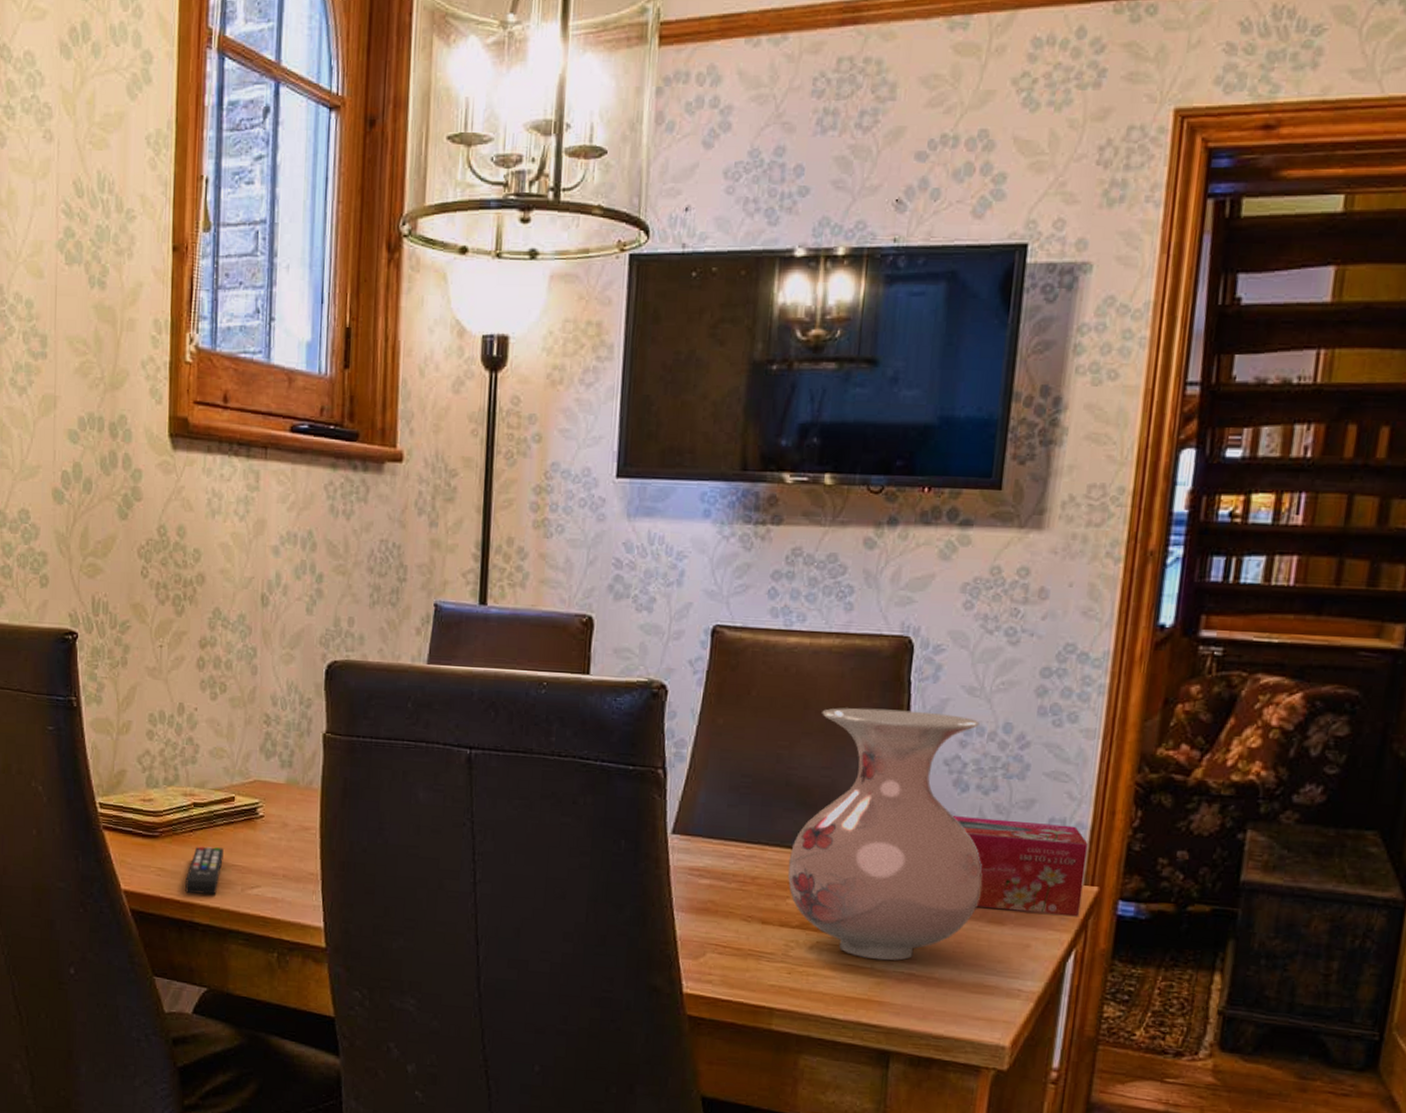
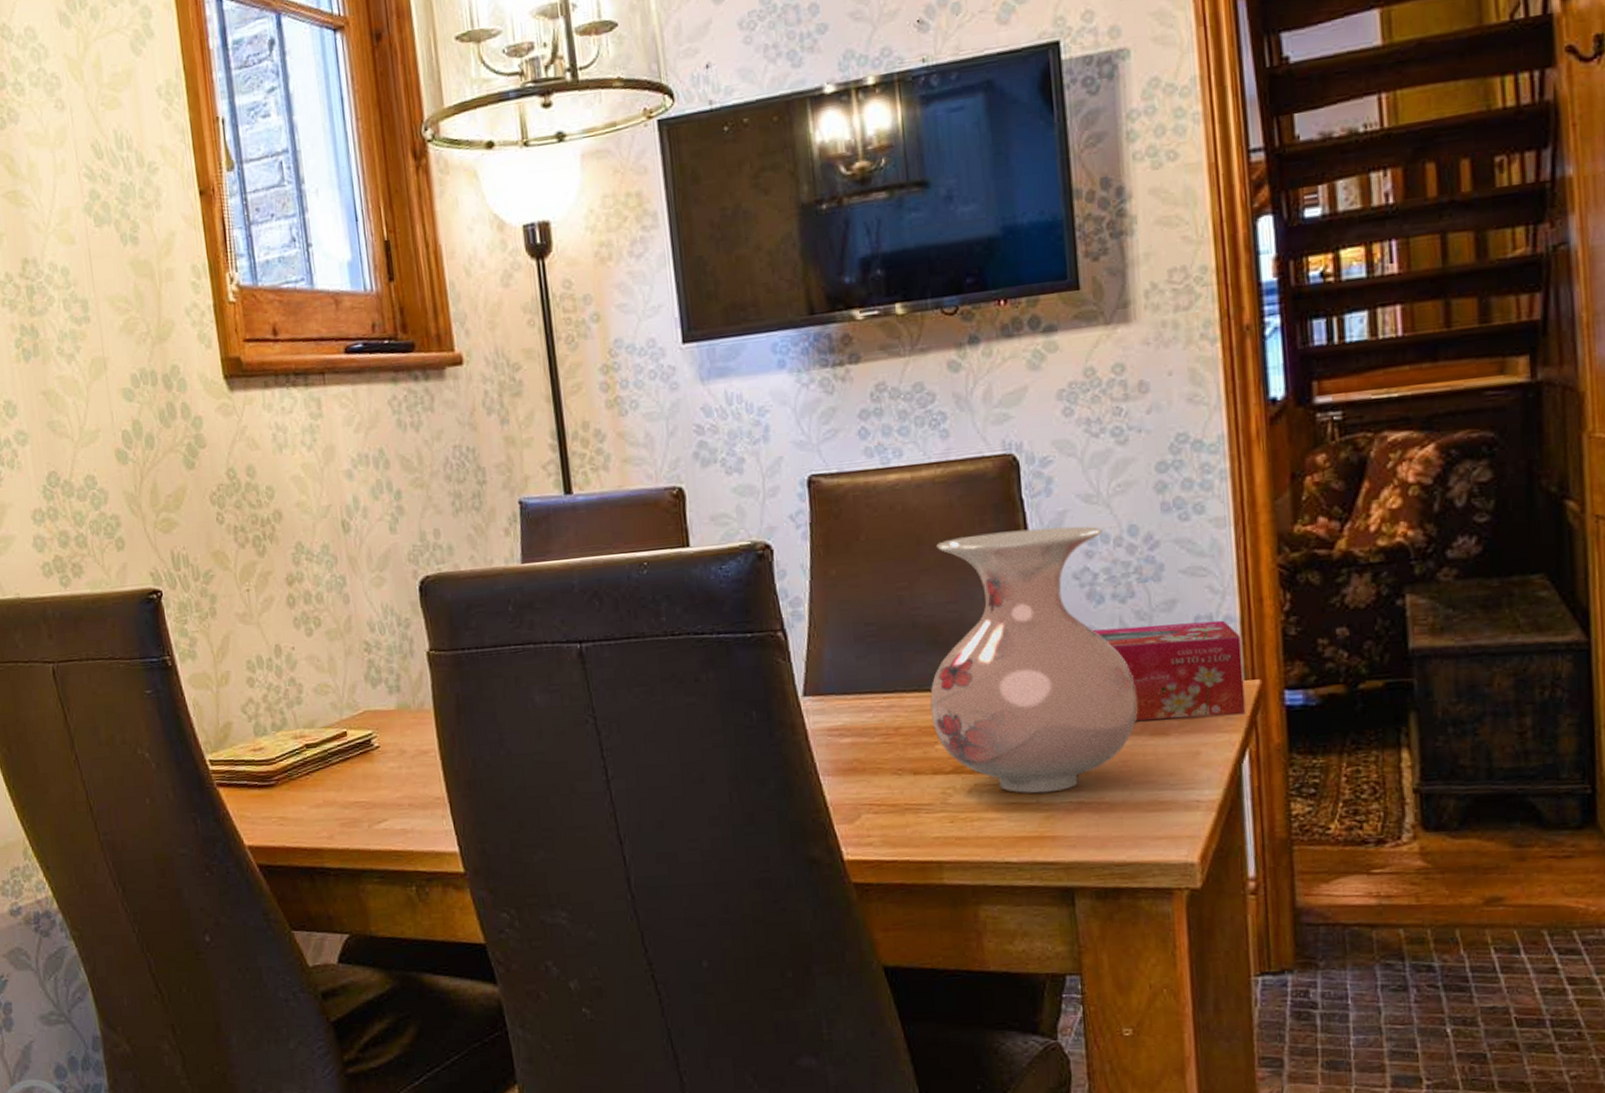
remote control: present [184,846,224,895] -> none [309,786,345,840]

